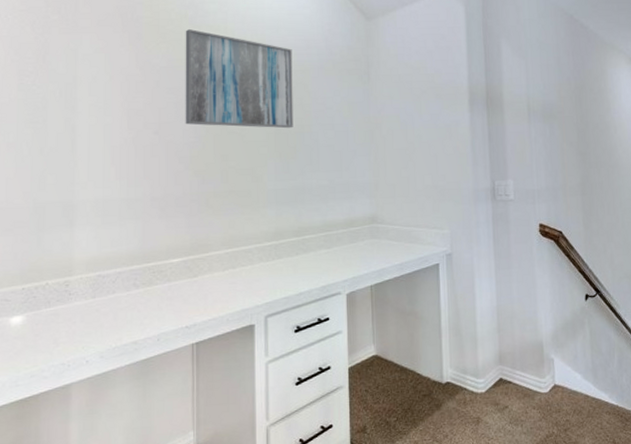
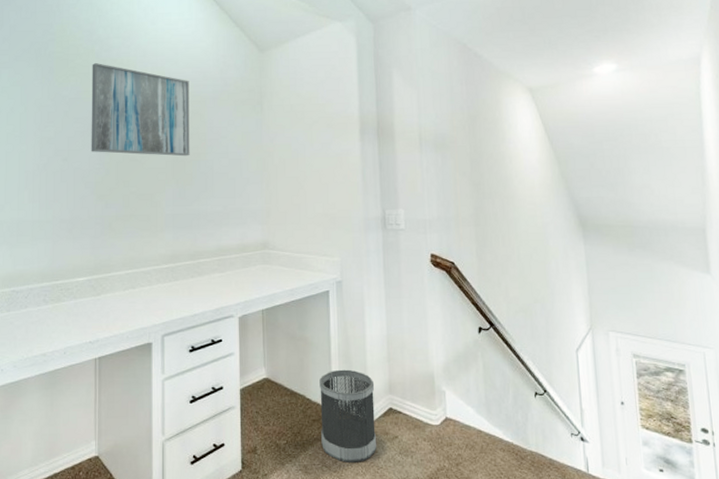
wastebasket: none [430,342,488,436] -> present [319,369,377,463]

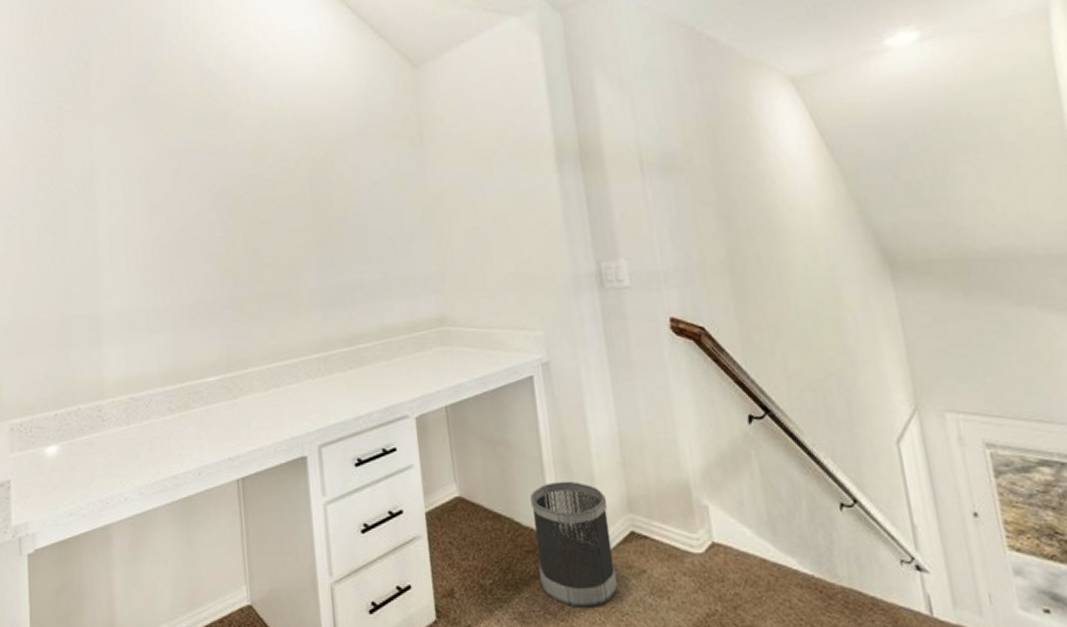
wall art: present [91,63,190,157] -> none [203,103,335,217]

